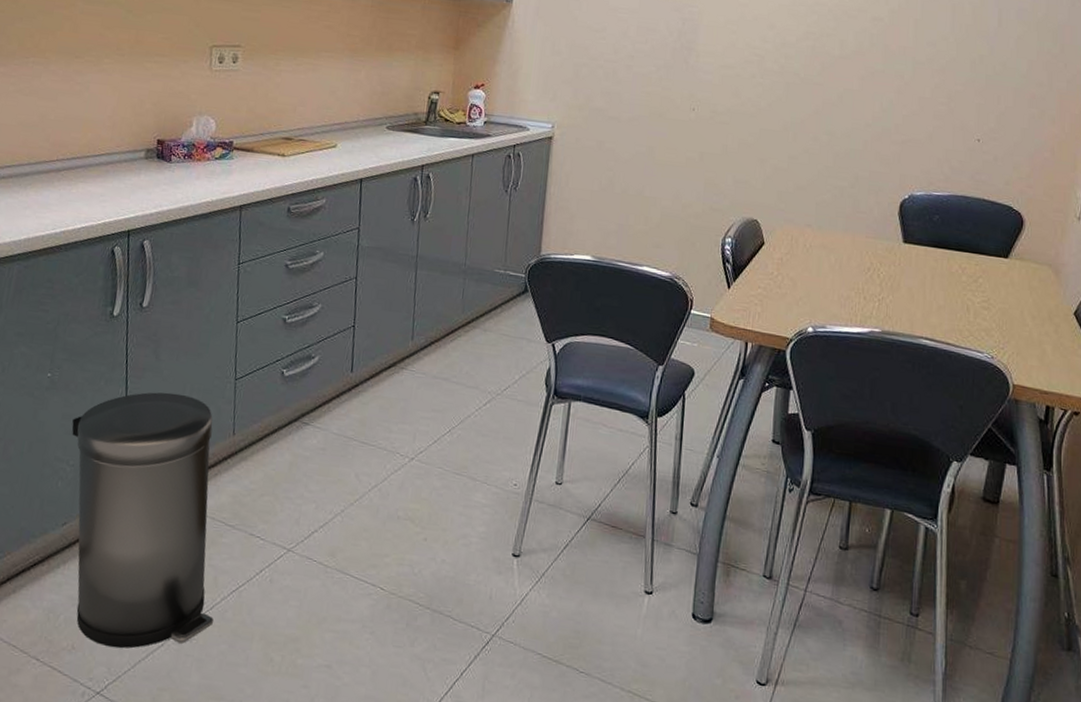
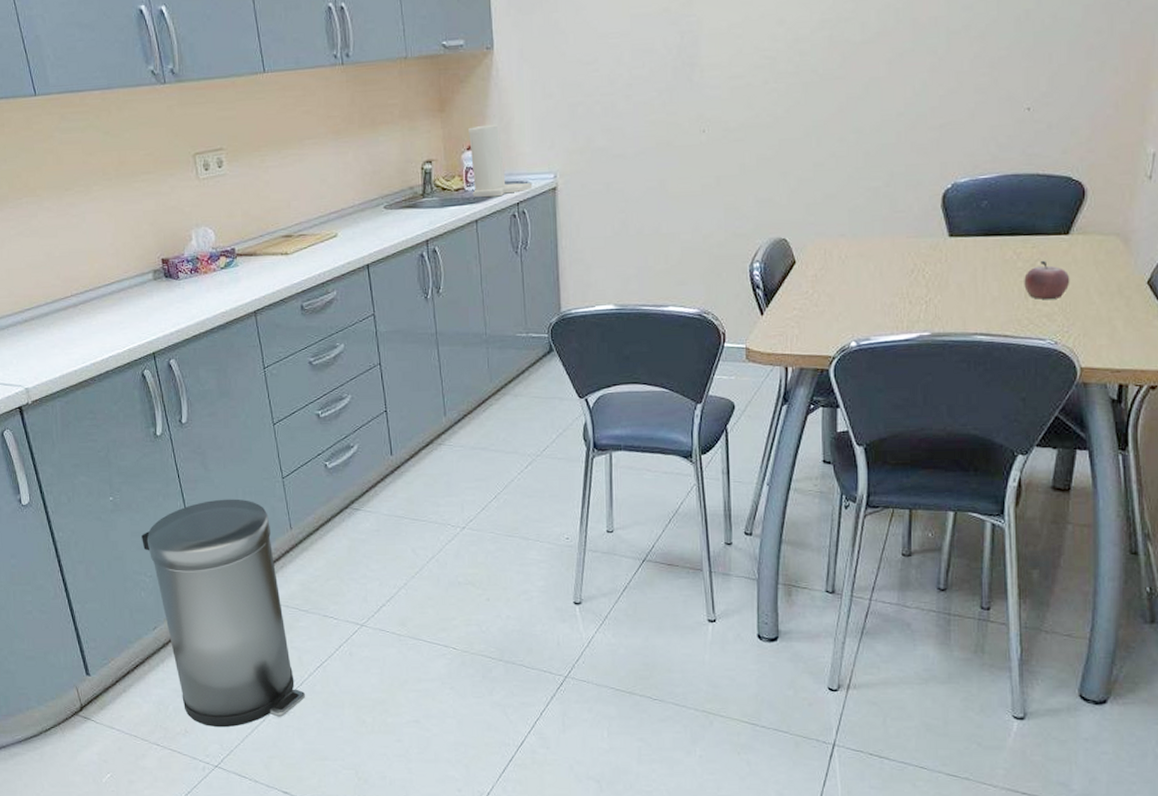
paper towel: none [473,68,531,137] -> present [468,124,533,198]
fruit: none [967,278,1008,316] -> present [1024,260,1070,299]

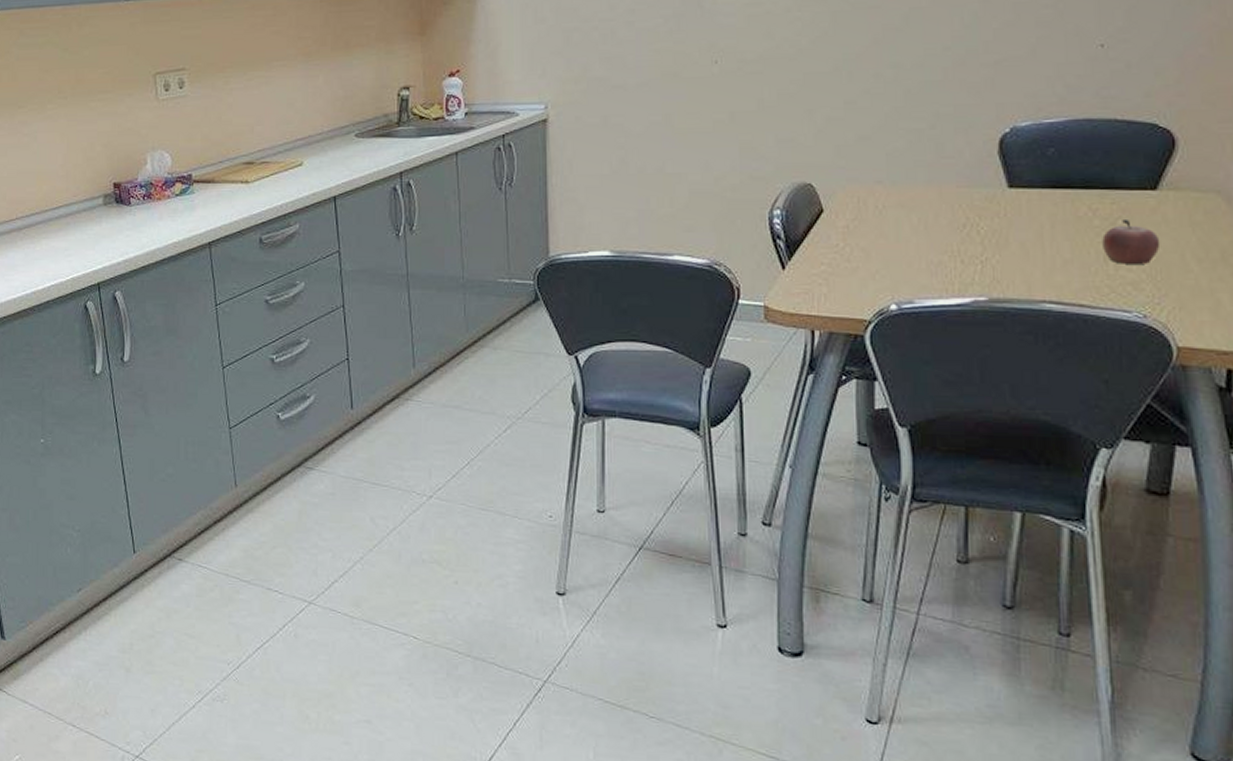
pedal bin: present [141,499,305,727] -> none [72,448,242,711]
paper towel: present [468,124,533,198] -> none [451,49,521,128]

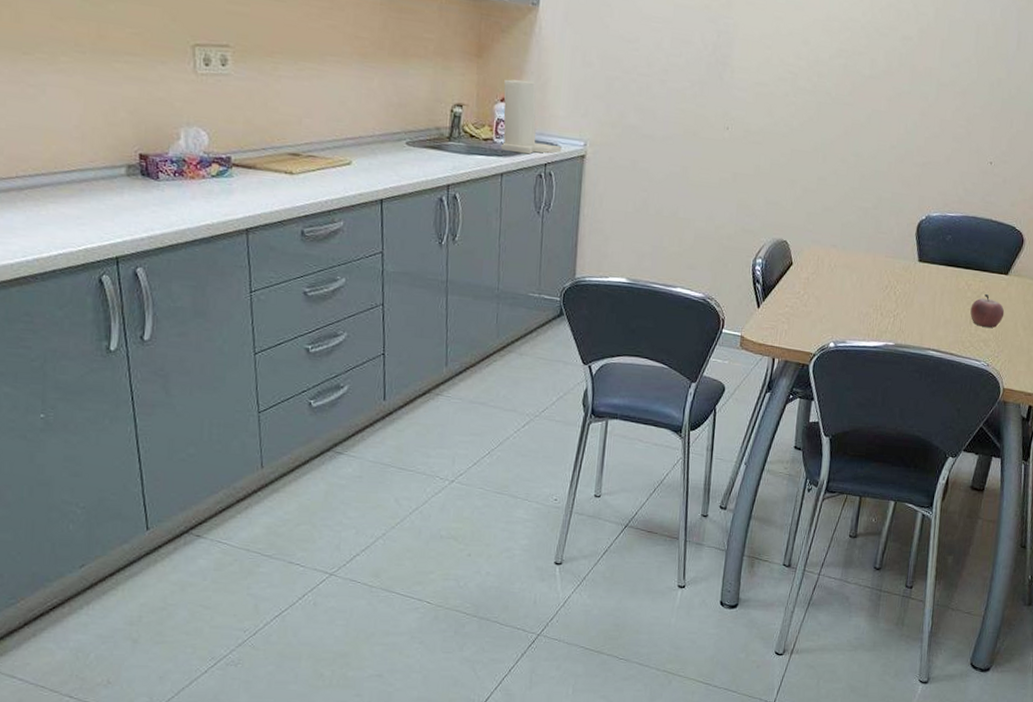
paper towel: none [451,49,521,128] -> present [500,79,562,155]

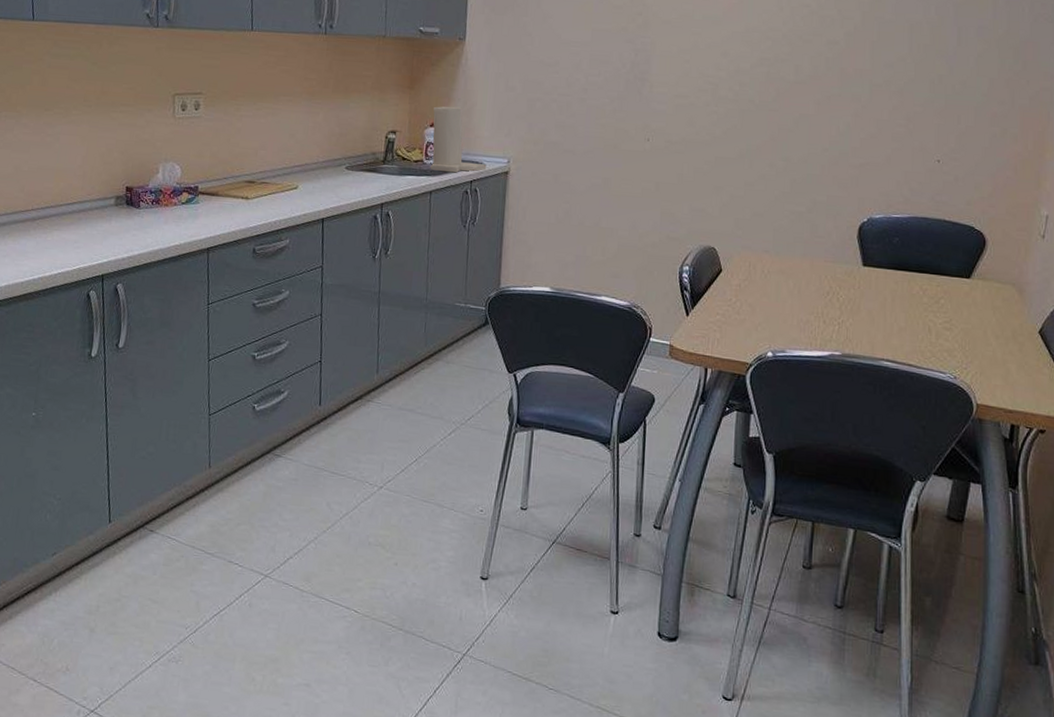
fruit: present [970,293,1005,328] -> none [928,299,970,336]

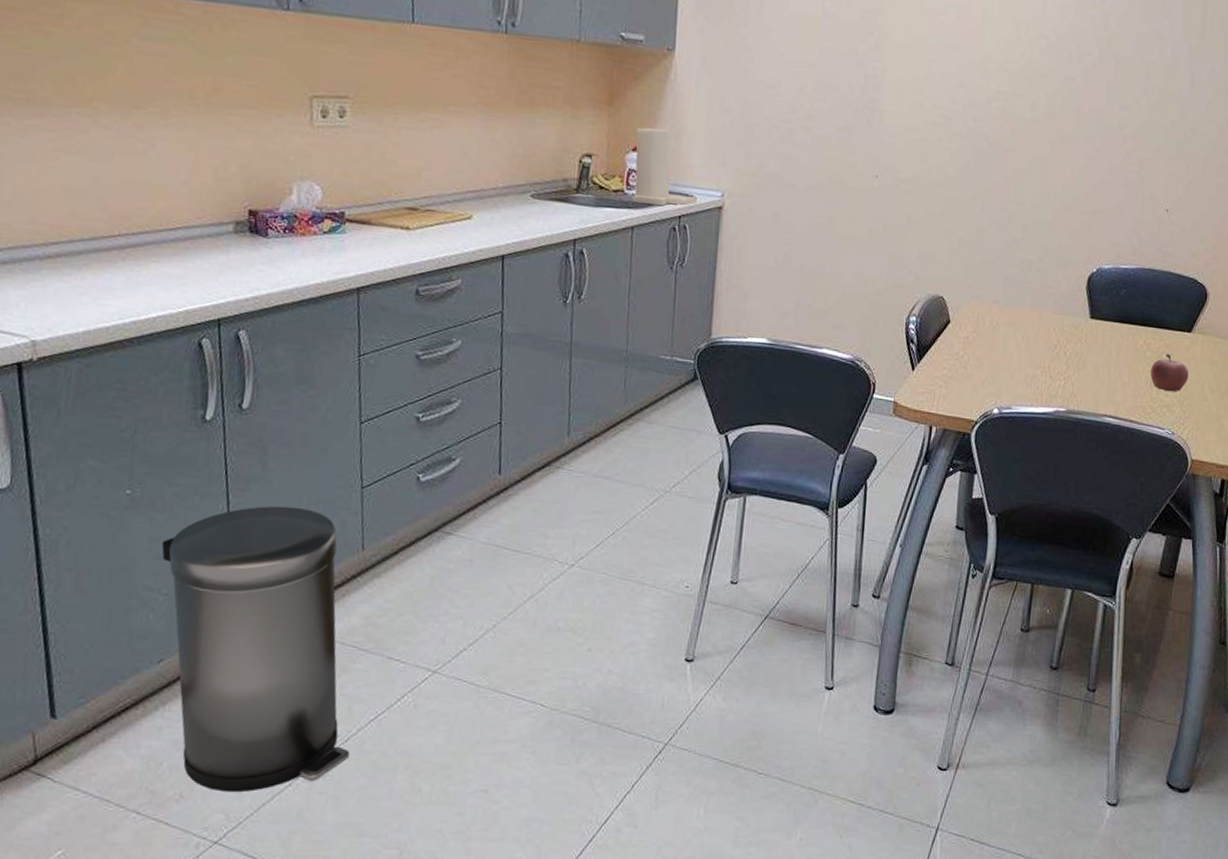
pedal bin: none [57,428,197,669] -> present [161,506,349,792]
fruit: none [928,299,970,336] -> present [1150,353,1189,391]

